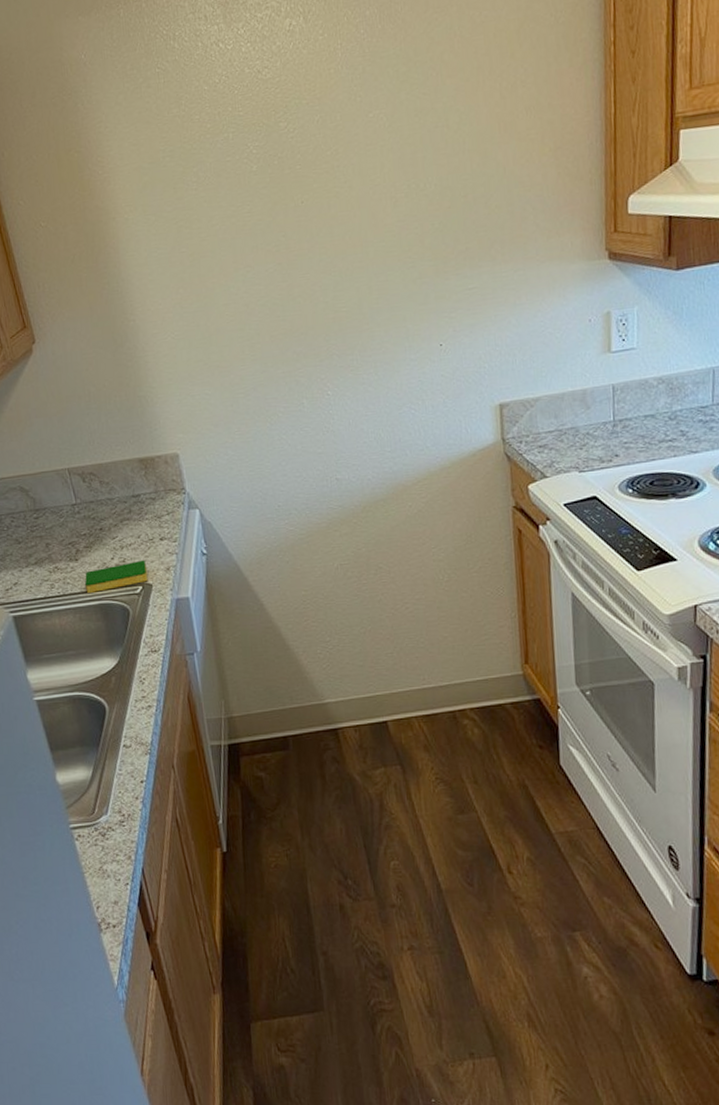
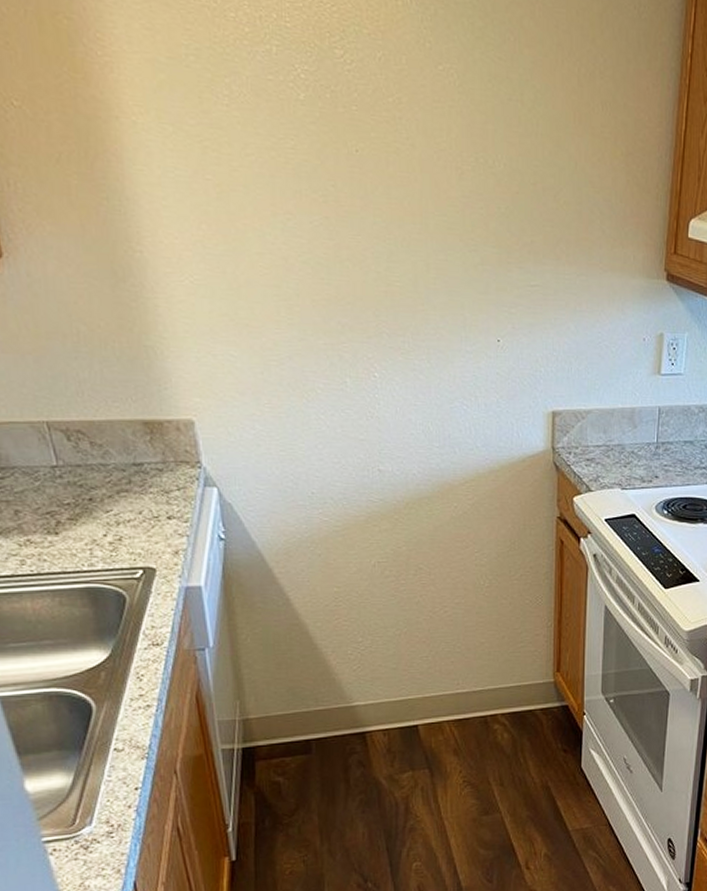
dish sponge: present [85,559,148,594] -> none [67,539,151,575]

